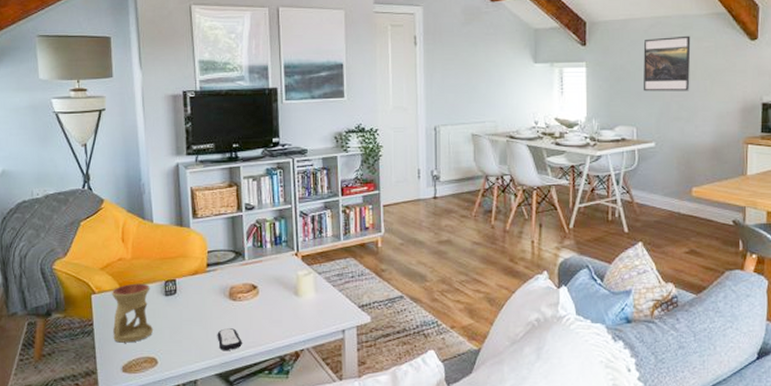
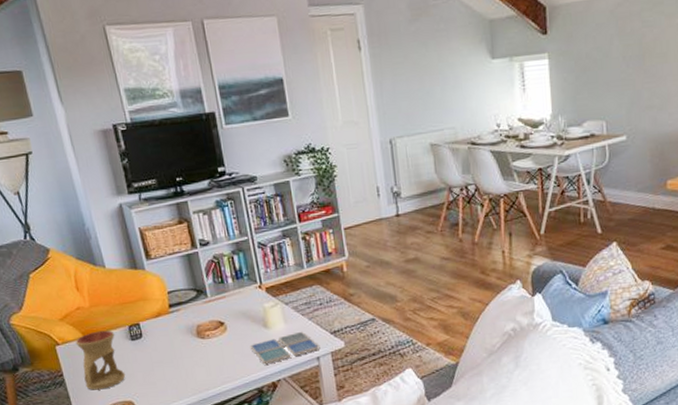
remote control: present [217,328,242,351] -> none [190,366,218,389]
drink coaster: none [278,302,347,333] -> present [250,331,320,365]
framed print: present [643,35,691,92] -> none [610,12,662,81]

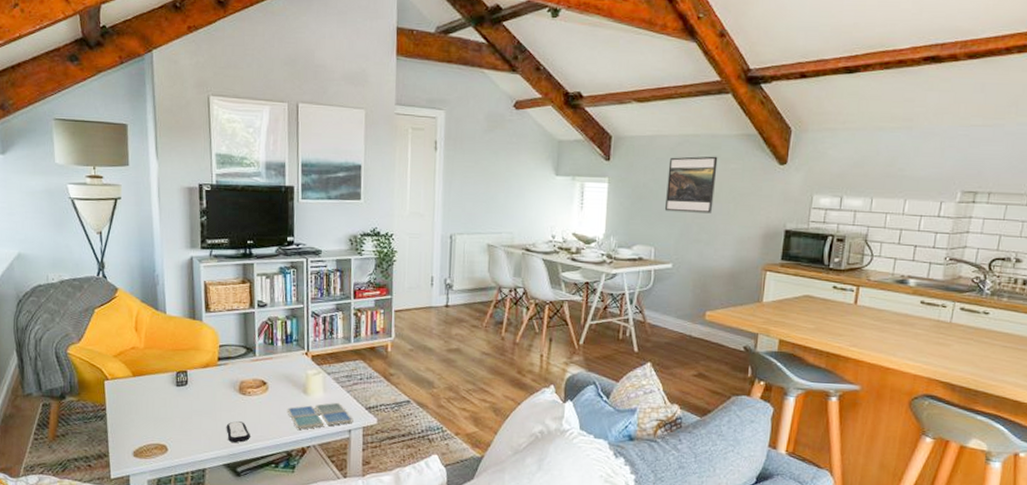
oil burner: present [75,330,125,390] -> none [124,372,164,429]
remote control: none [190,366,218,389] -> present [226,421,250,443]
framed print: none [610,12,662,81] -> present [664,156,718,213]

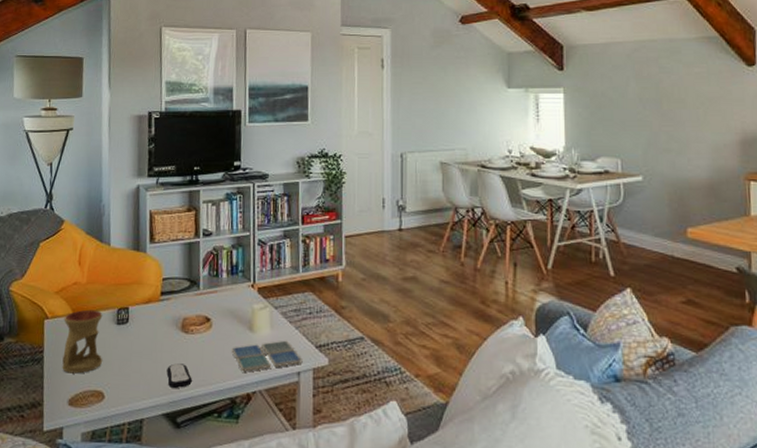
oil burner: none [124,372,164,429] -> present [62,309,103,374]
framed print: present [664,156,718,213] -> none [626,60,681,121]

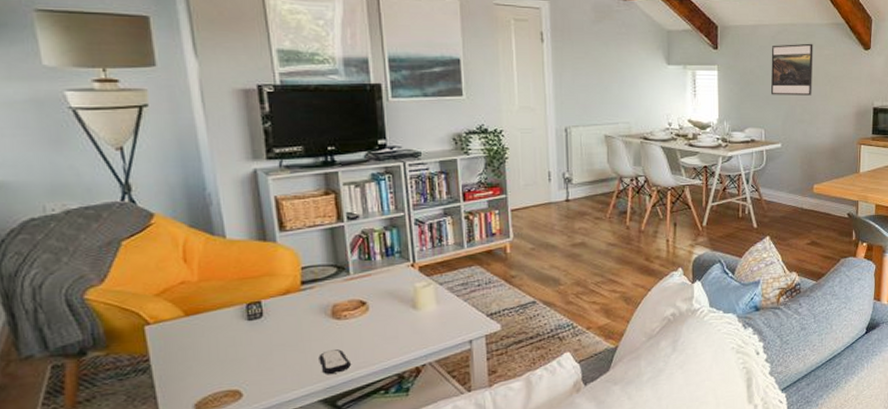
oil burner: present [62,309,103,374] -> none [172,308,234,378]
drink coaster: present [231,340,303,372] -> none [394,313,474,348]
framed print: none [626,60,681,121] -> present [770,43,813,96]

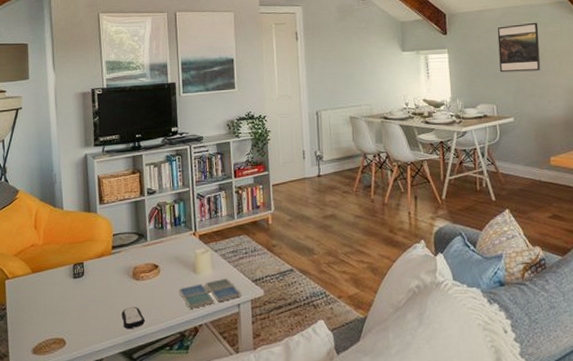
drink coaster: none [394,313,474,348] -> present [178,278,242,309]

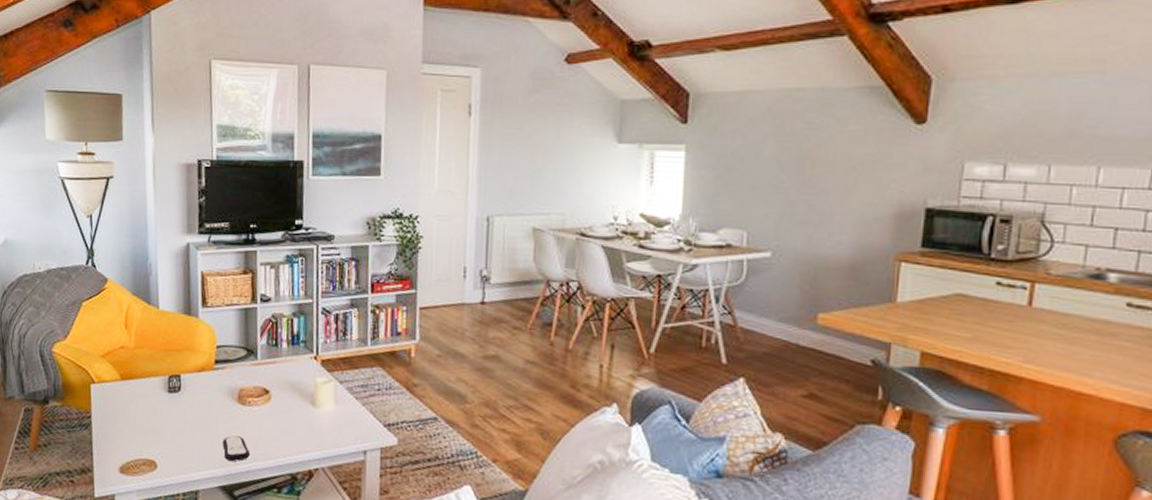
drink coaster: present [178,278,242,309] -> none [292,416,370,448]
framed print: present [497,22,541,73] -> none [759,115,831,188]

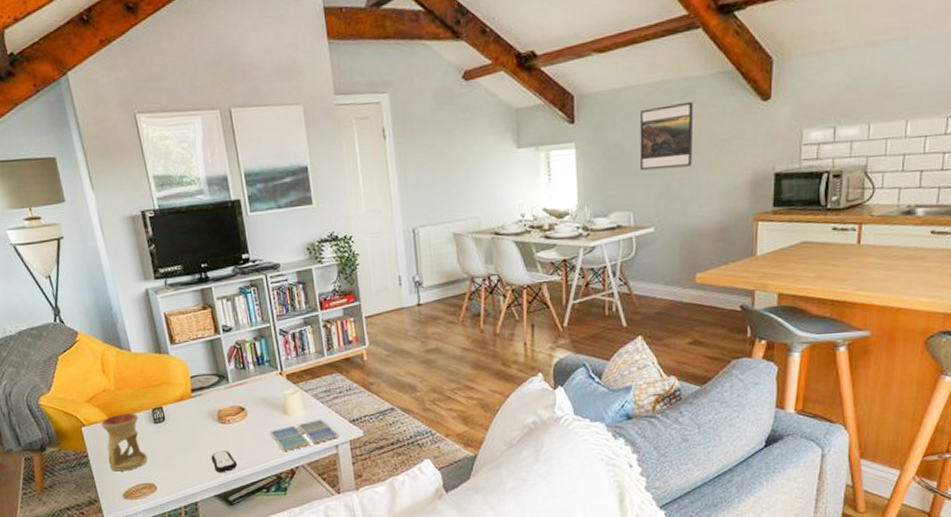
oil burner: none [111,375,153,441] -> present [100,413,148,472]
drink coaster: none [292,416,370,448] -> present [269,419,339,451]
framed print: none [759,115,831,188] -> present [639,101,694,171]

